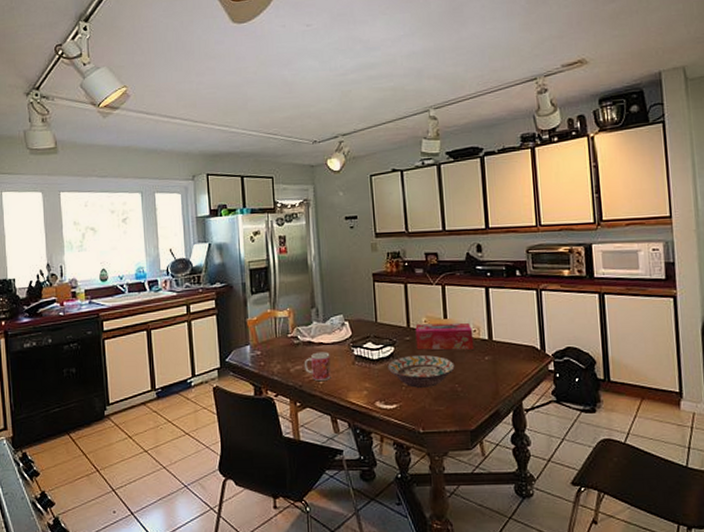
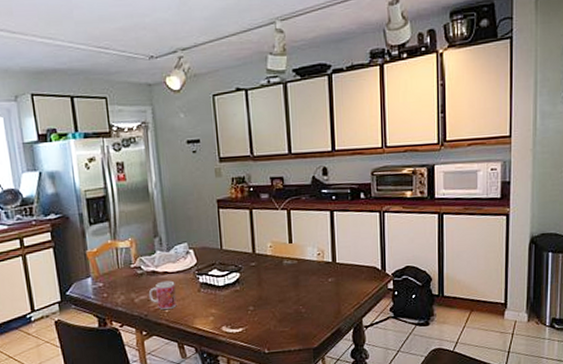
decorative bowl: present [387,354,455,389] -> none [233,279,299,312]
tissue box: present [415,322,474,350] -> none [260,246,318,275]

